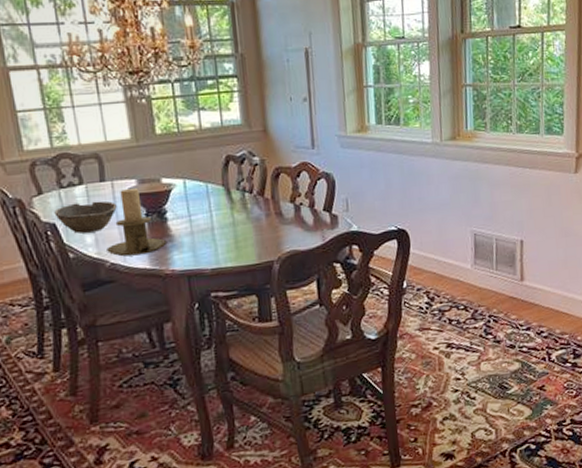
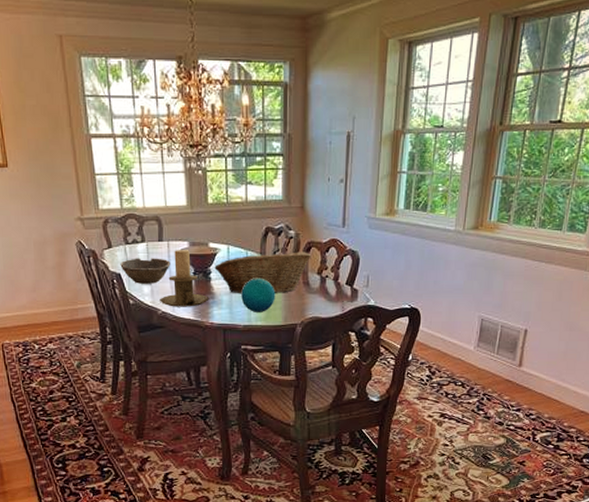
fruit basket: none [170,179,281,234] -> present [214,252,312,294]
decorative orb: none [204,212,246,253] -> present [241,278,276,312]

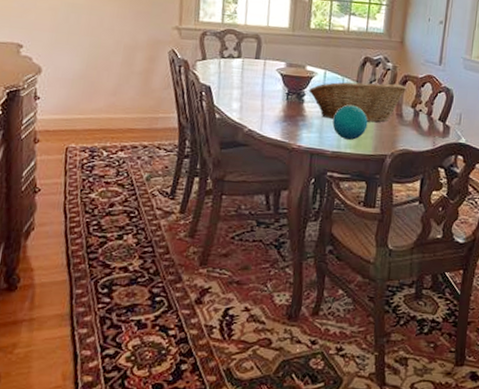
bowl: present [120,258,170,284] -> none [211,72,265,100]
candle holder: present [160,250,209,307] -> none [248,69,300,128]

